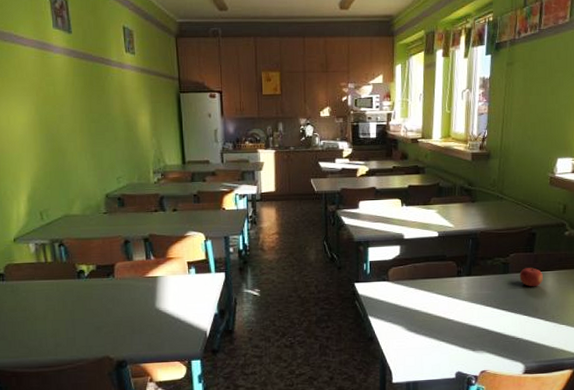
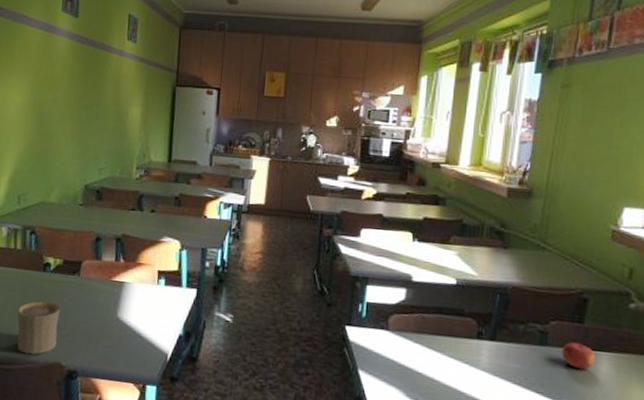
cup: none [58,304,102,354] -> present [17,301,60,355]

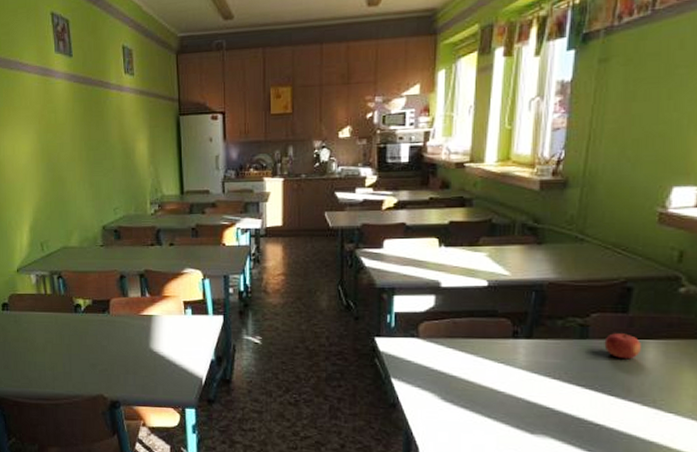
cup: present [17,301,60,355] -> none [56,340,97,390]

